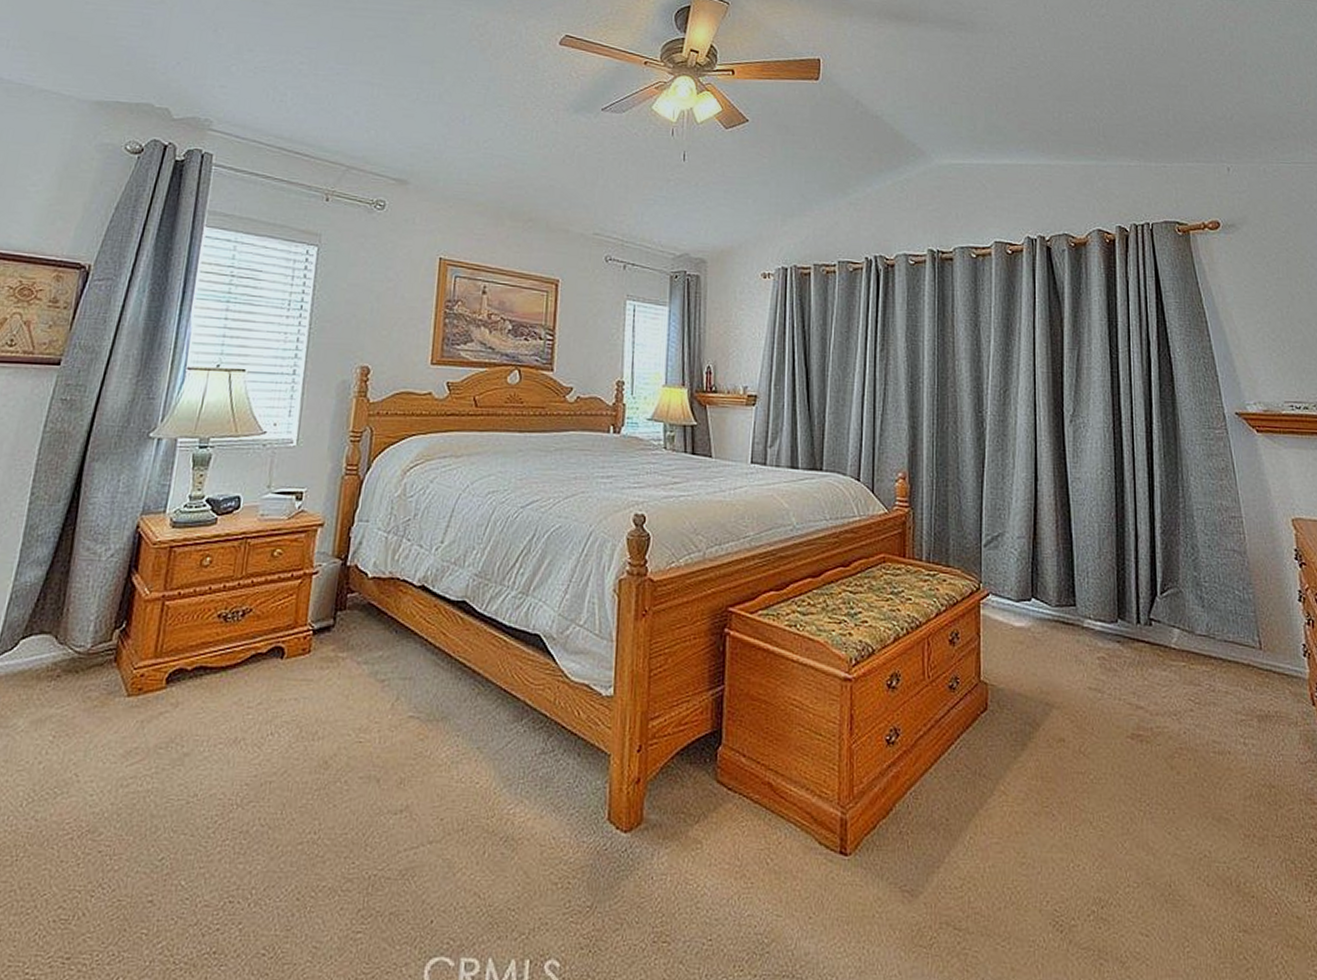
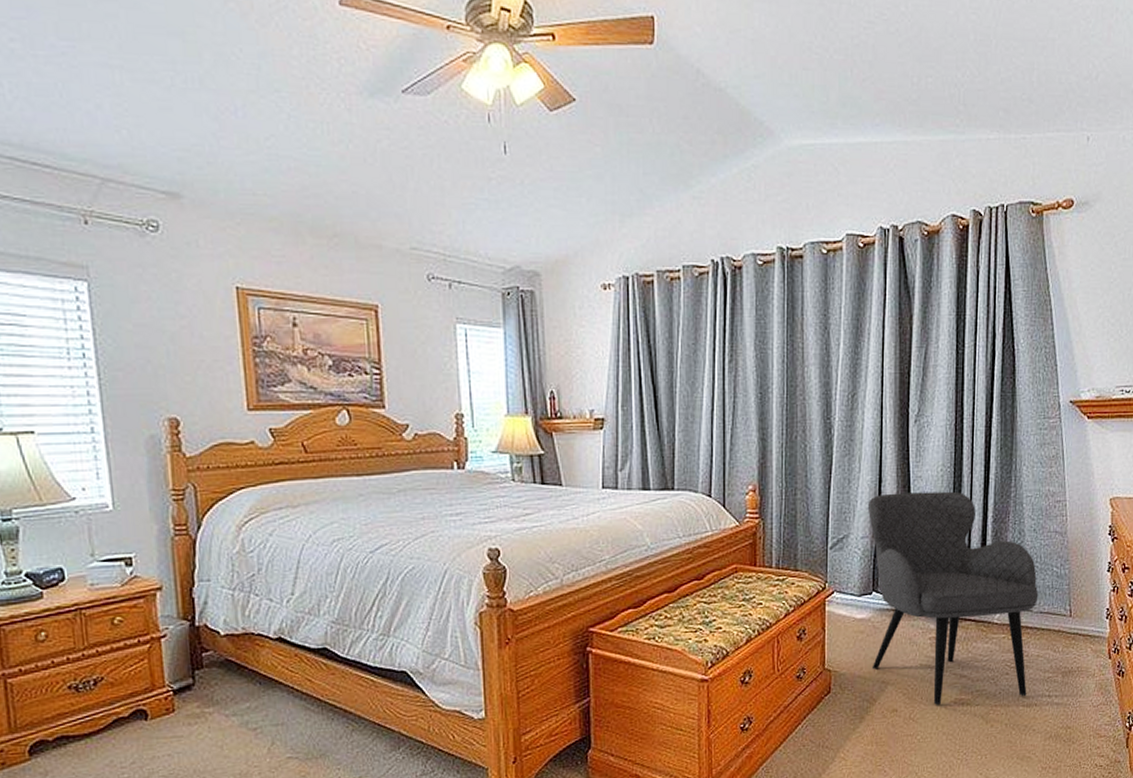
armchair: none [1024,493,1221,740] -> present [868,491,1039,705]

